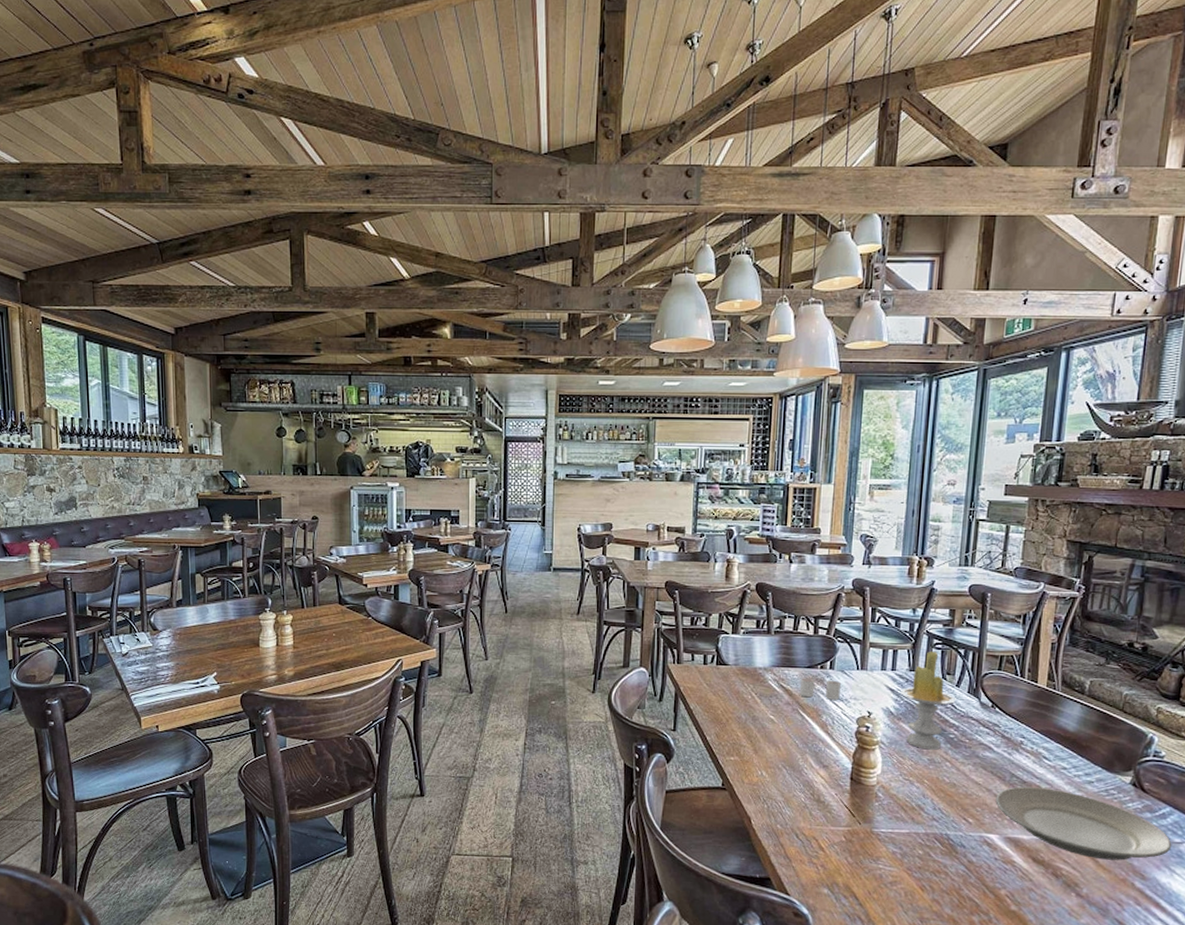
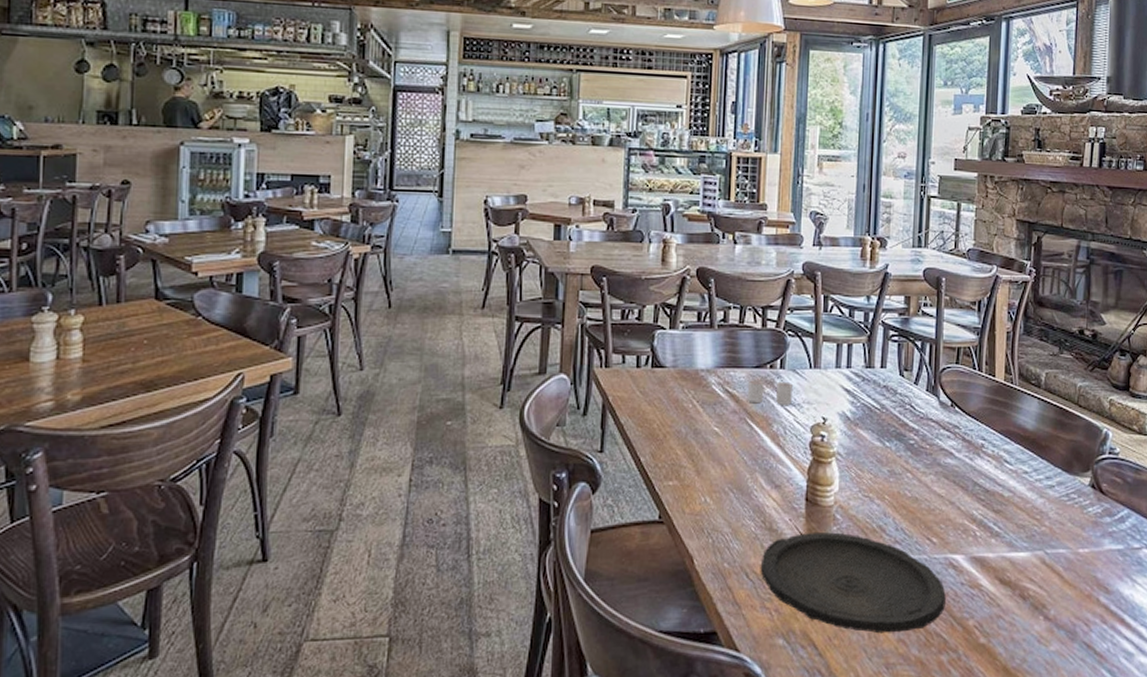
plate: none [808,806,980,894] -> present [760,532,946,634]
candle: present [901,650,956,750] -> none [857,344,915,459]
plate: present [995,786,1172,860] -> none [959,495,1132,574]

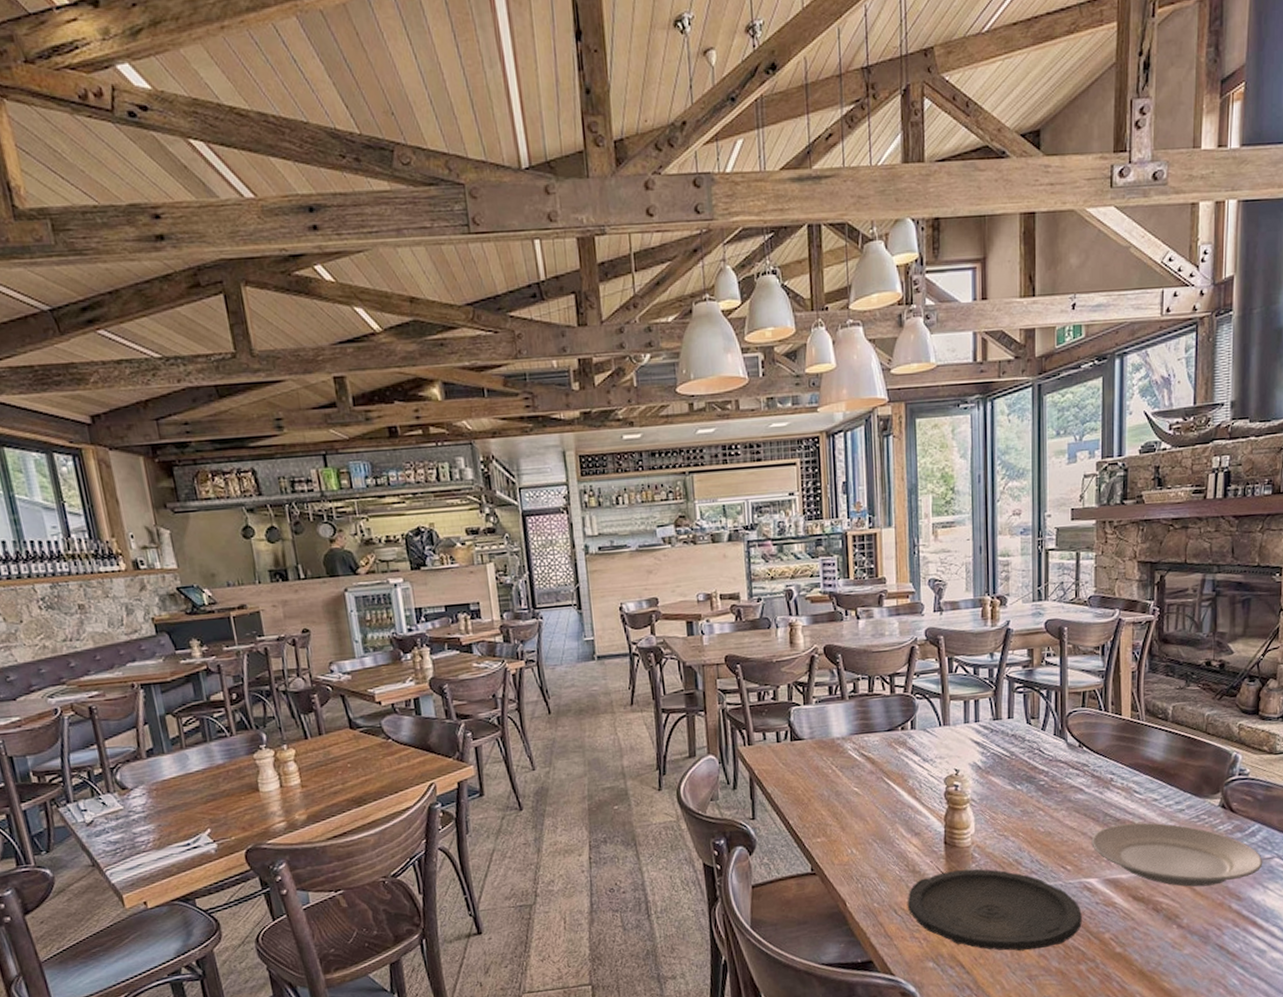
drinking glass: present [748,380,792,405] -> none [882,740,925,764]
plate: none [959,495,1132,574] -> present [1091,822,1263,887]

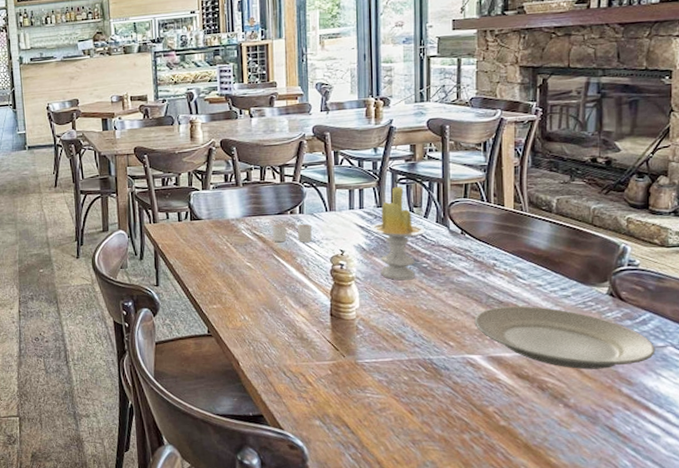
drinking glass: none [882,740,925,764] -> present [273,223,312,243]
plate: present [907,869,1082,952] -> none [295,339,465,417]
candle: none [986,695,1043,801] -> present [370,186,425,281]

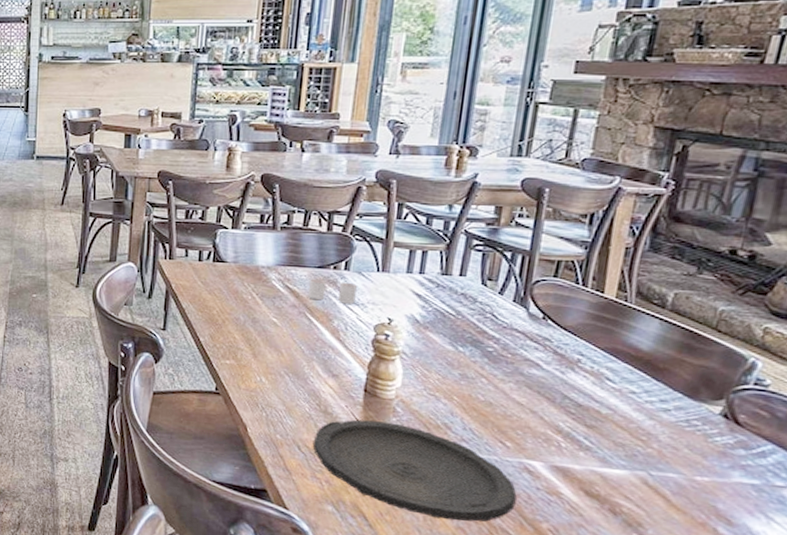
plate: none [295,339,465,417] -> present [312,419,517,522]
candle: present [370,186,425,281] -> none [429,252,498,364]
plate: present [474,306,656,370] -> none [541,410,772,502]

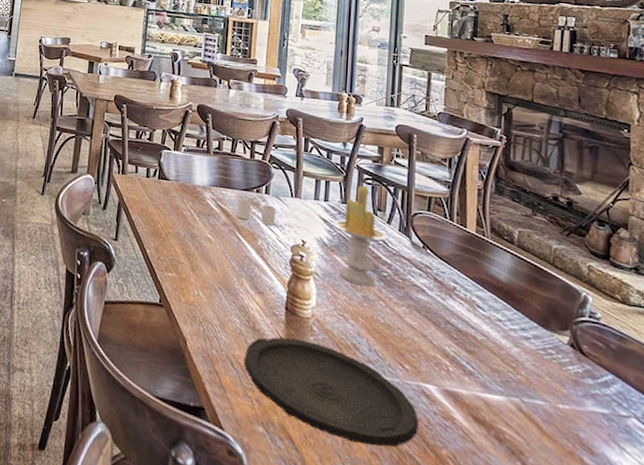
candle: none [429,252,498,364] -> present [333,185,388,287]

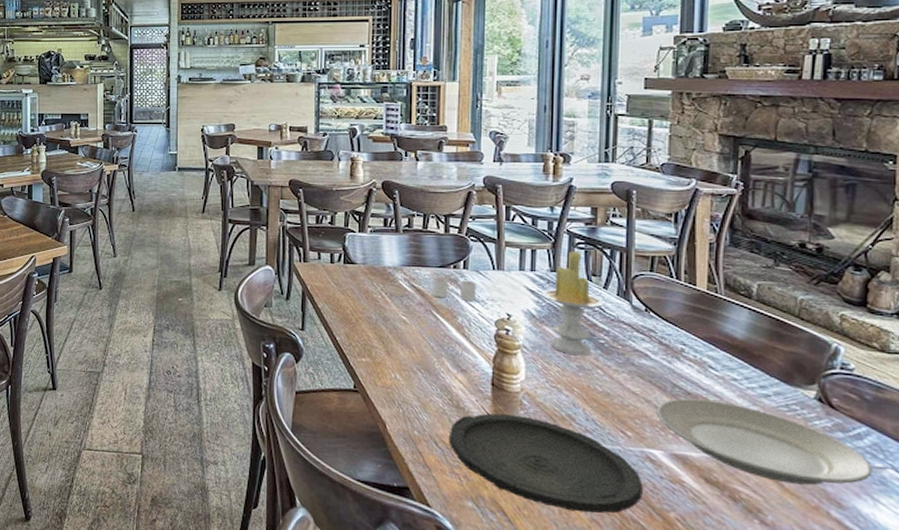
plate: none [431,335,618,430] -> present [656,398,873,485]

